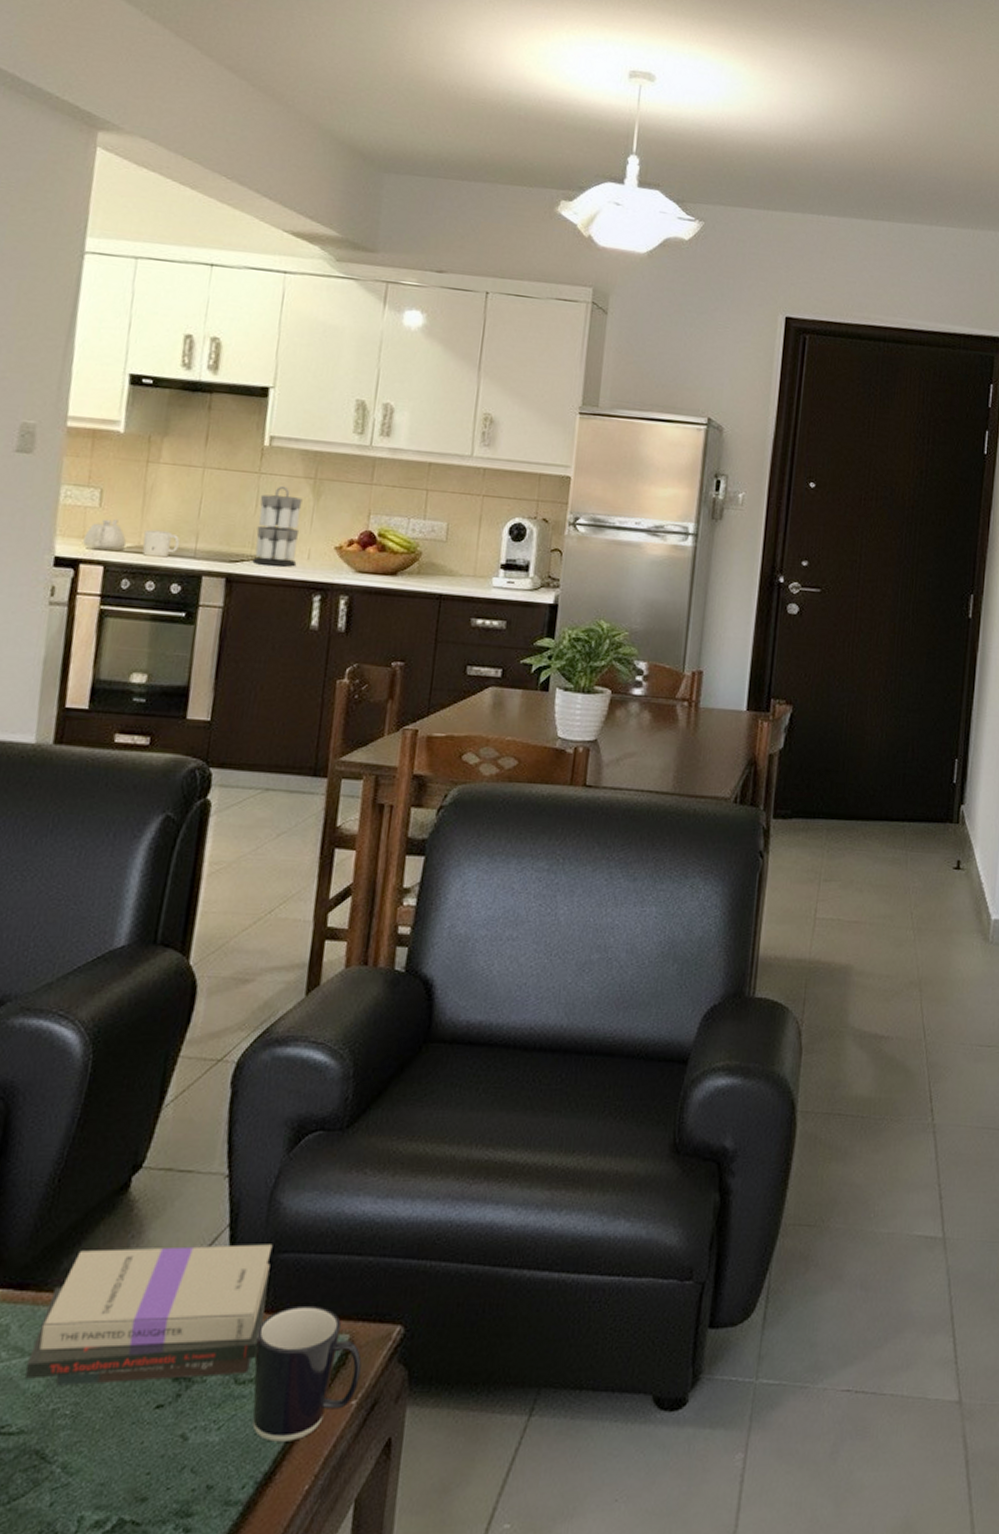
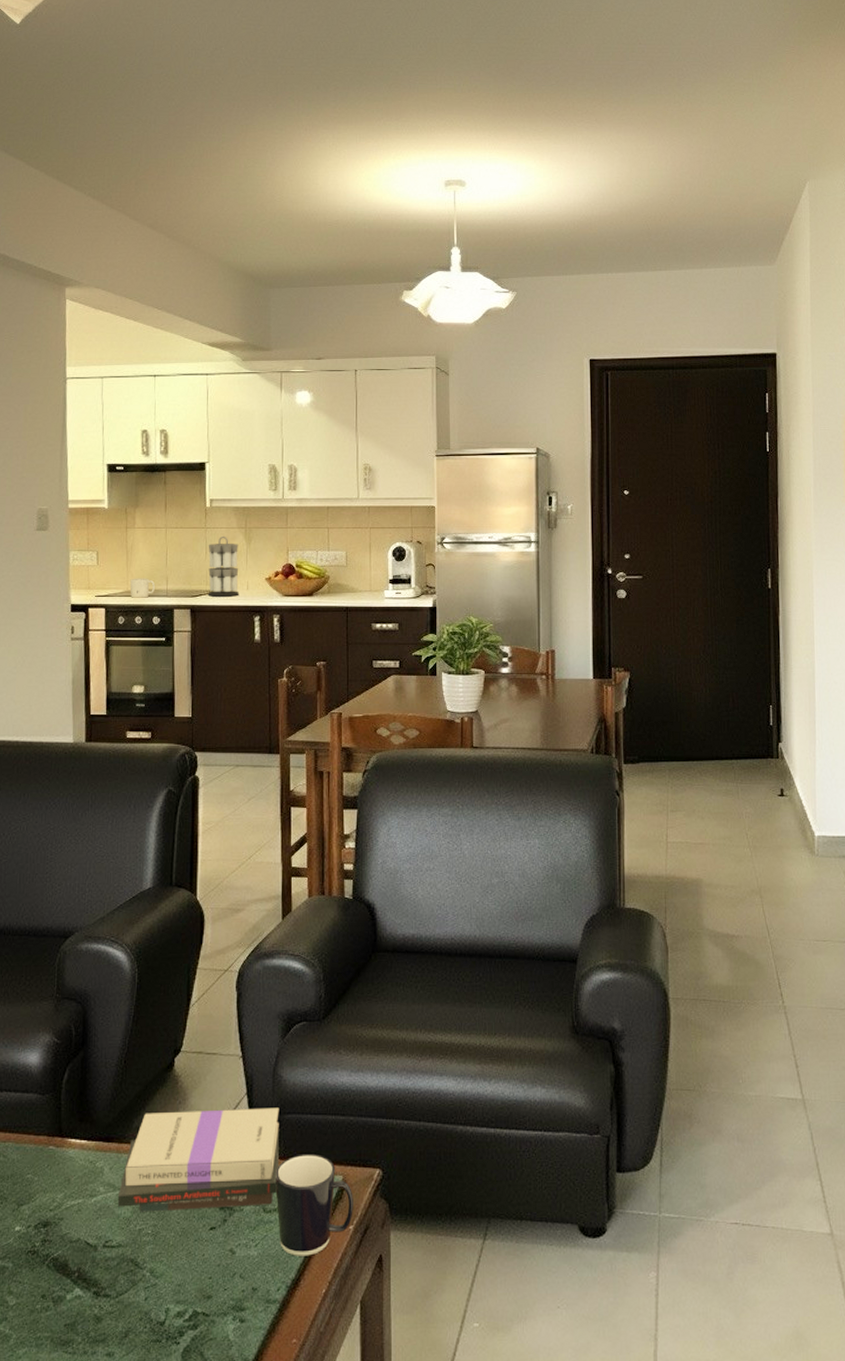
teapot: present [83,518,127,552] -> none [89,572,119,598]

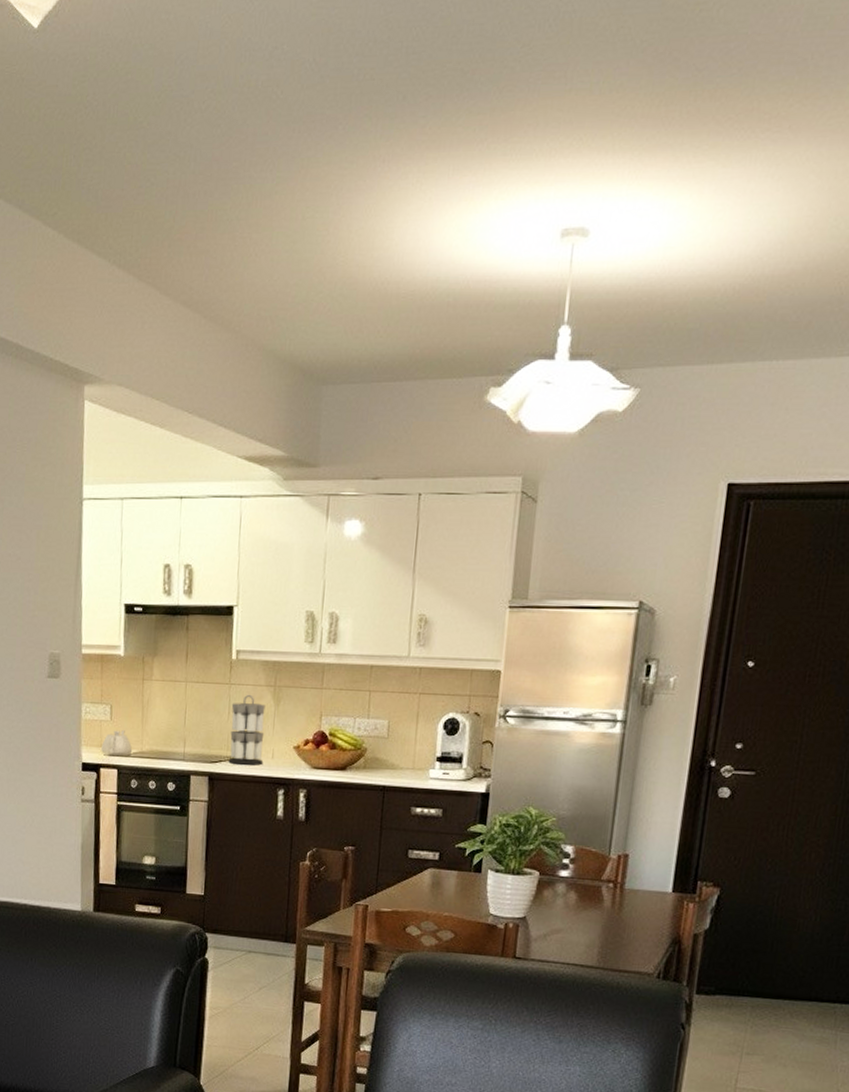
teapot: none [89,572,119,598] -> present [101,729,133,758]
mug: present [130,578,156,598] -> none [144,737,172,761]

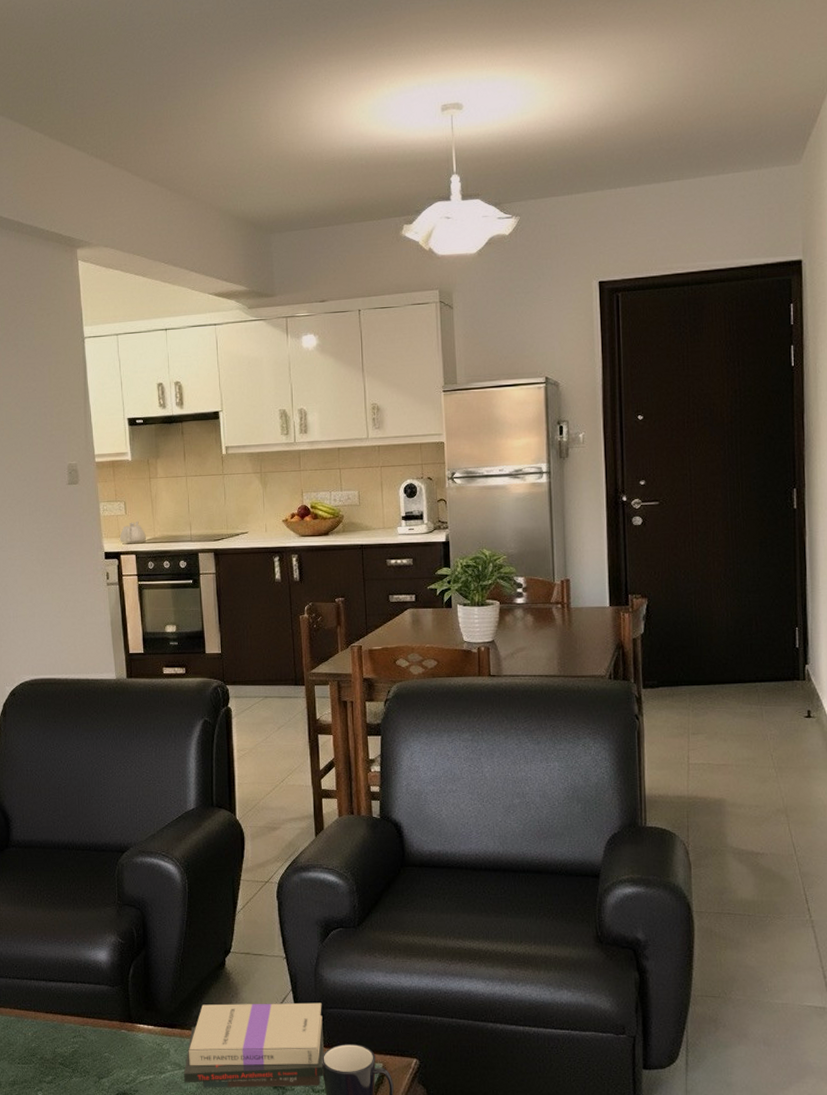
spice rack: present [228,694,266,765] -> none [226,481,259,540]

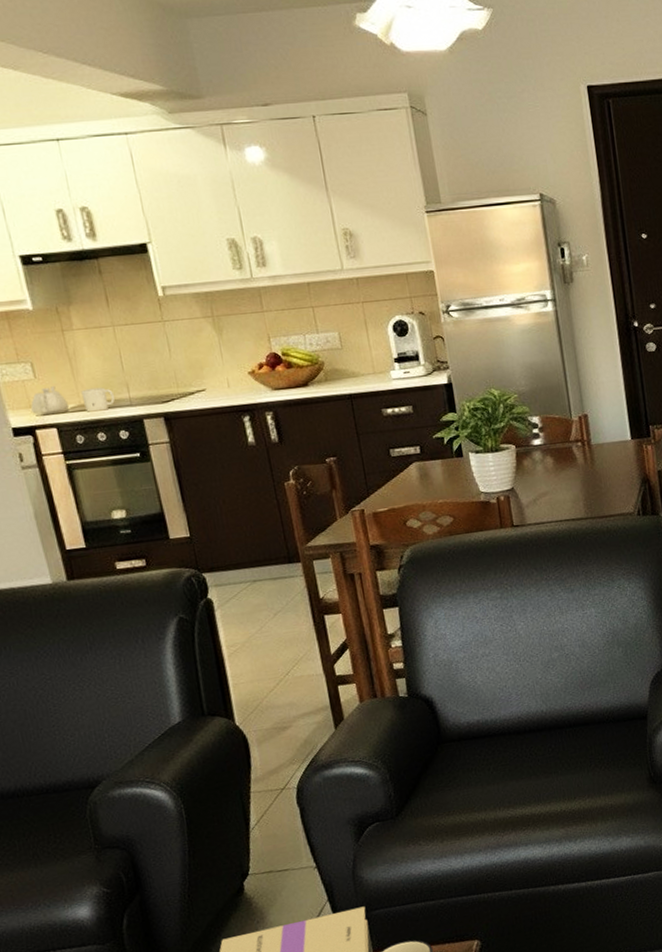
mug: none [156,524,181,544] -> present [81,387,116,412]

